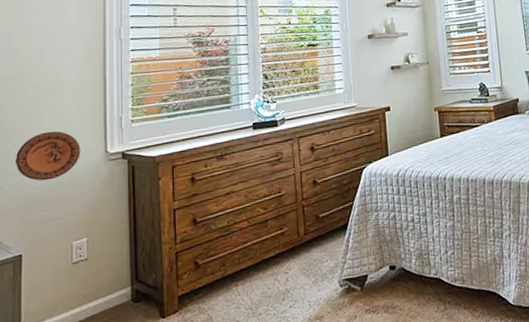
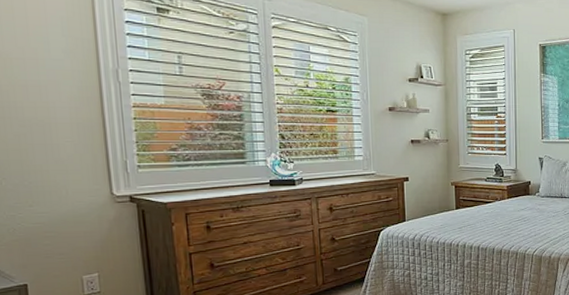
decorative plate: present [14,131,81,181] -> none [7,168,83,217]

